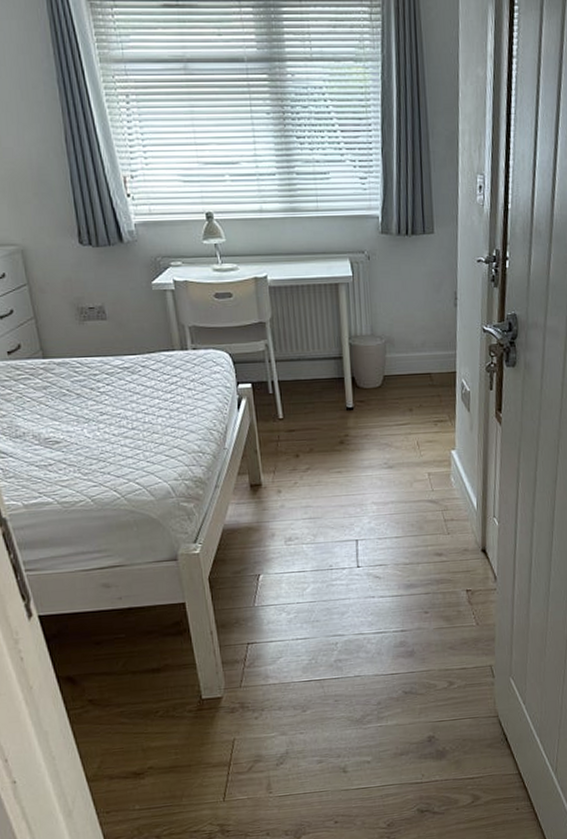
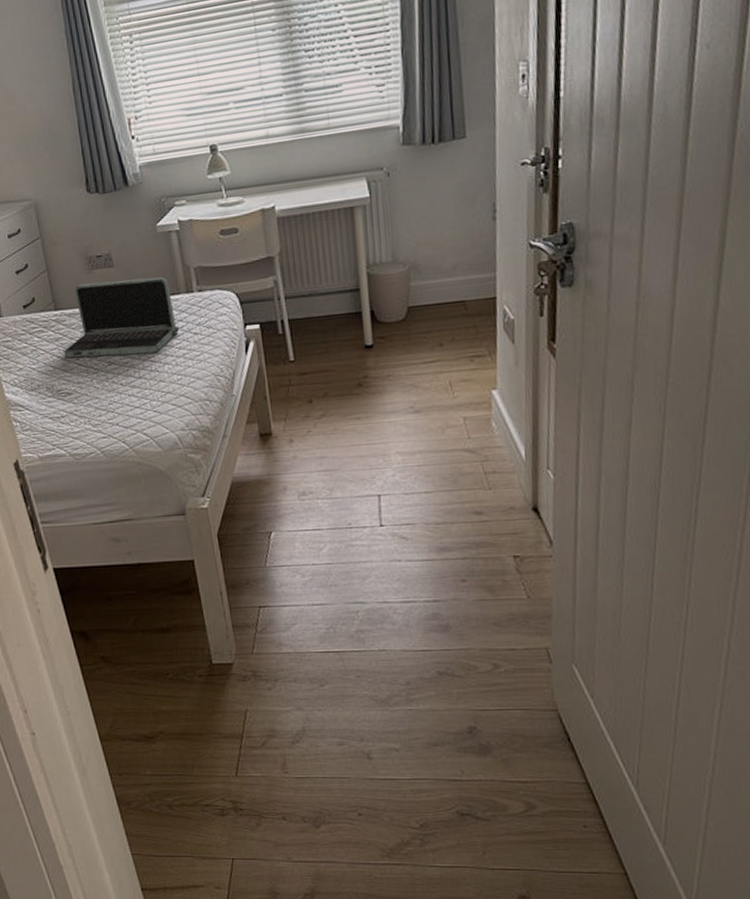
laptop: none [52,332,173,407] -> present [64,277,179,359]

